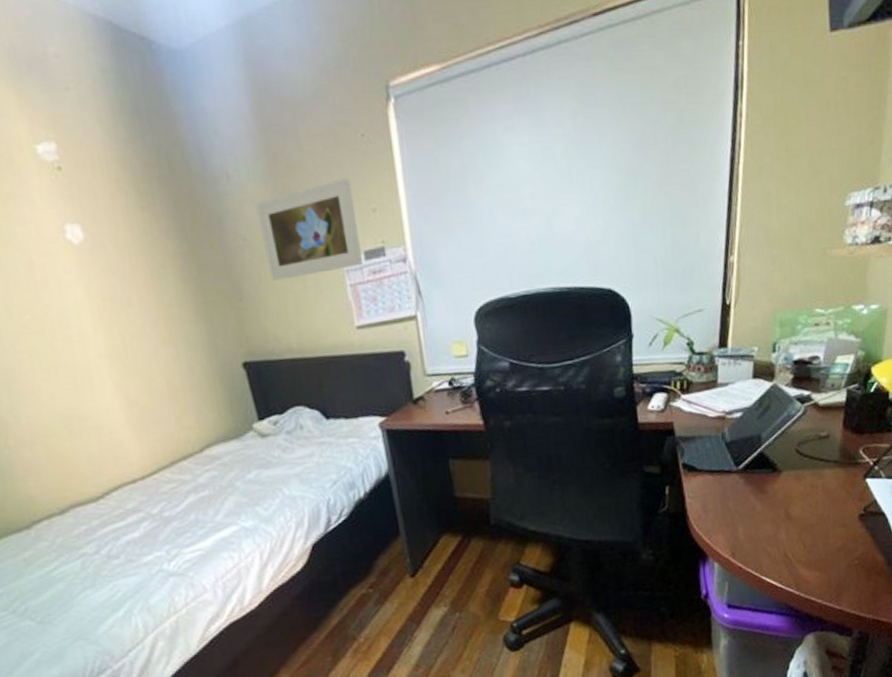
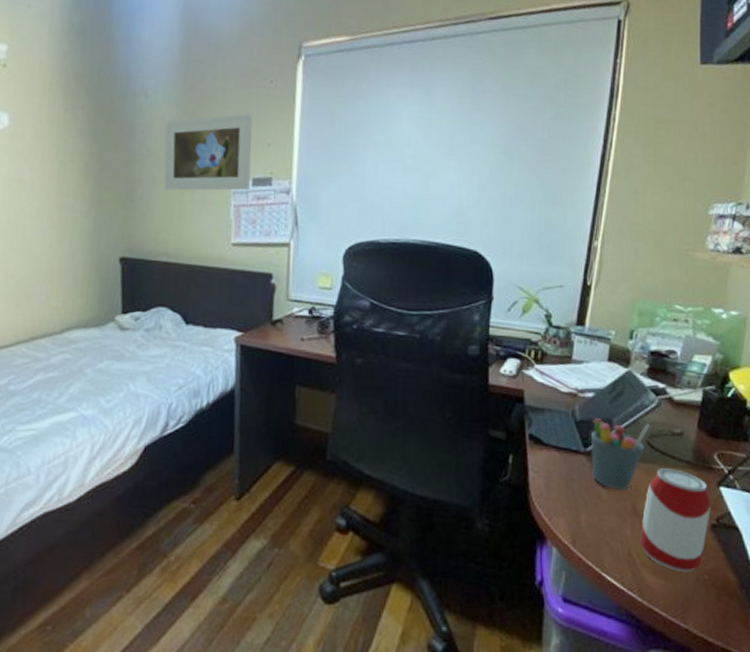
pen holder: none [741,432,797,500] -> present [590,418,650,491]
beverage can: none [794,470,858,562] -> present [639,468,711,572]

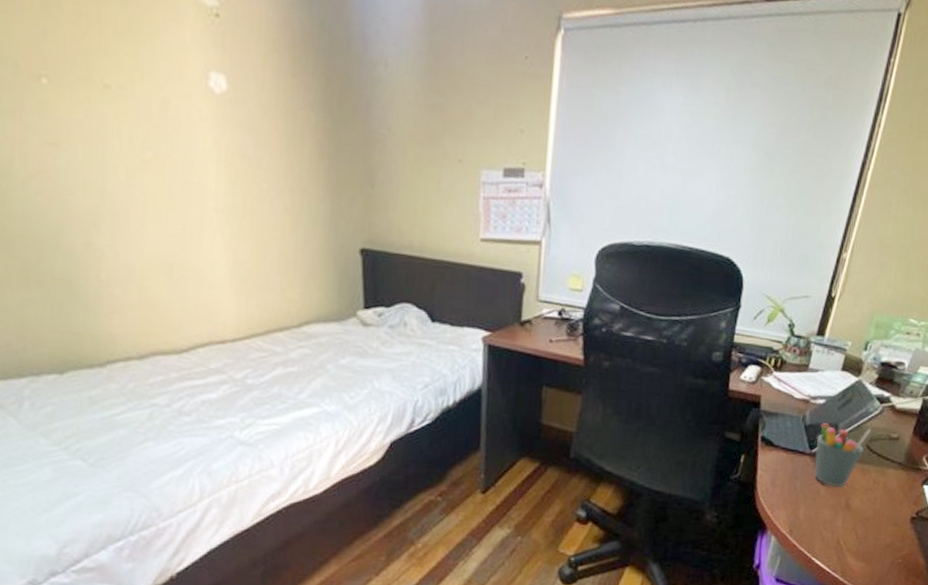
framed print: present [164,113,253,191] -> none [407,93,505,182]
beverage can: present [639,468,711,572] -> none [848,469,914,556]

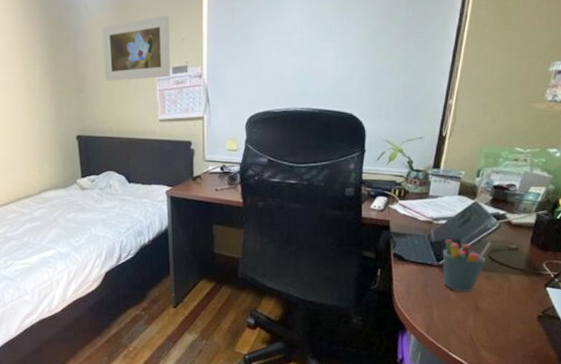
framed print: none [407,93,505,182] -> present [102,14,170,81]

